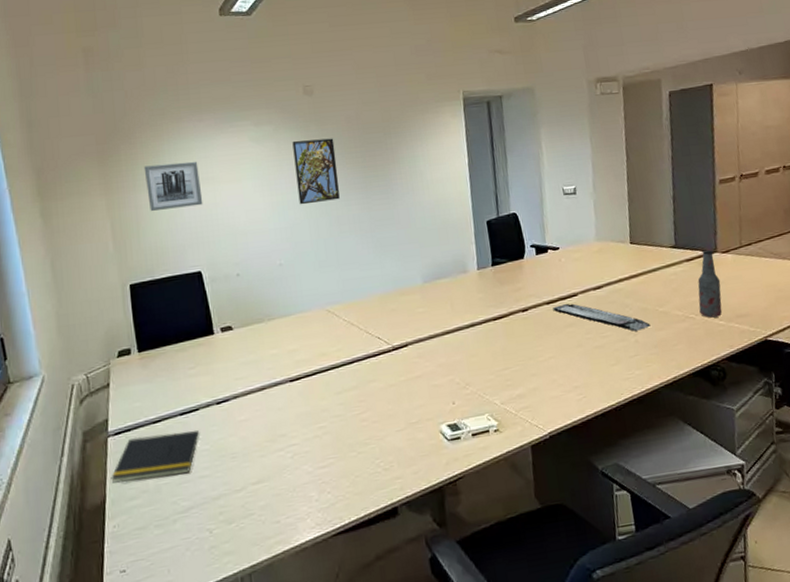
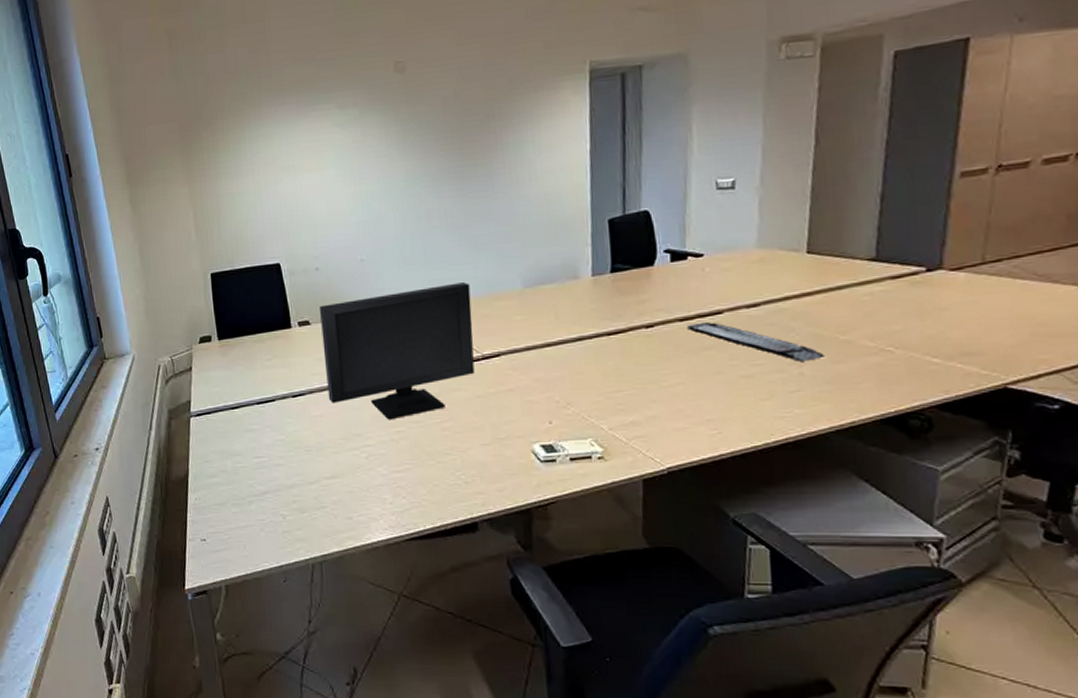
notepad: present [111,430,200,483] -> none [193,420,276,461]
wall art: present [143,161,203,211] -> none [225,148,283,200]
computer monitor: none [240,281,387,417] -> present [319,282,475,420]
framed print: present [292,138,340,205] -> none [380,121,431,197]
bottle: present [698,249,722,318] -> none [902,265,942,353]

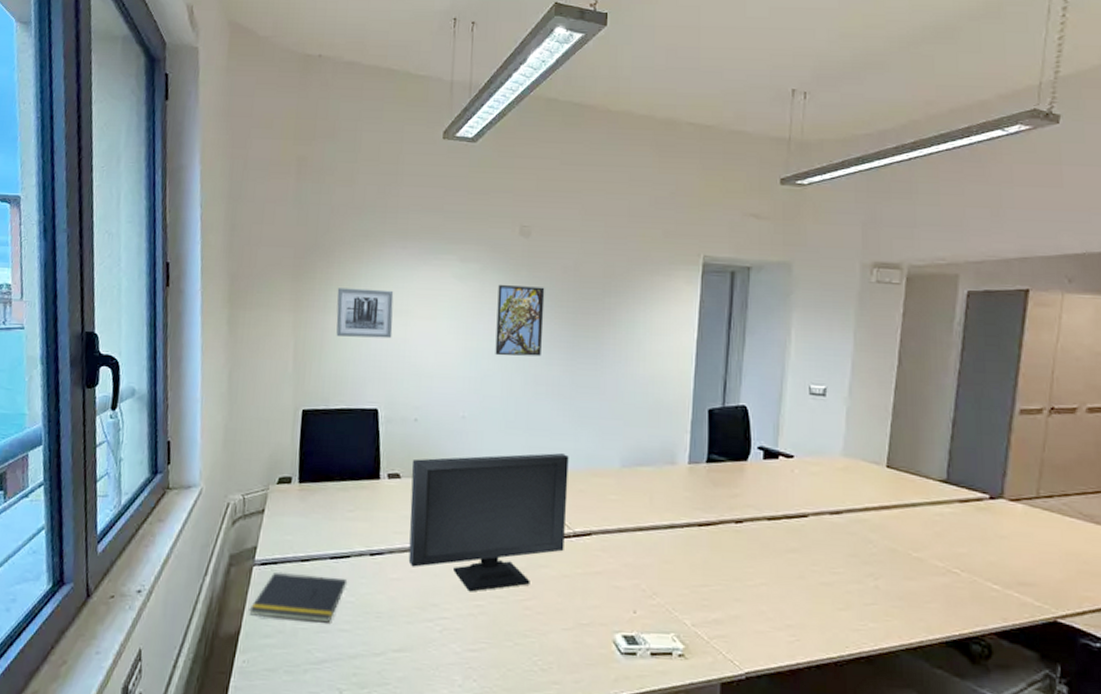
notepad: none [193,420,276,461] -> present [249,571,348,623]
wall art: none [225,148,283,200] -> present [336,288,394,339]
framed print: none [380,121,431,197] -> present [495,284,545,357]
keyboard: present [687,321,825,362] -> none [774,523,898,575]

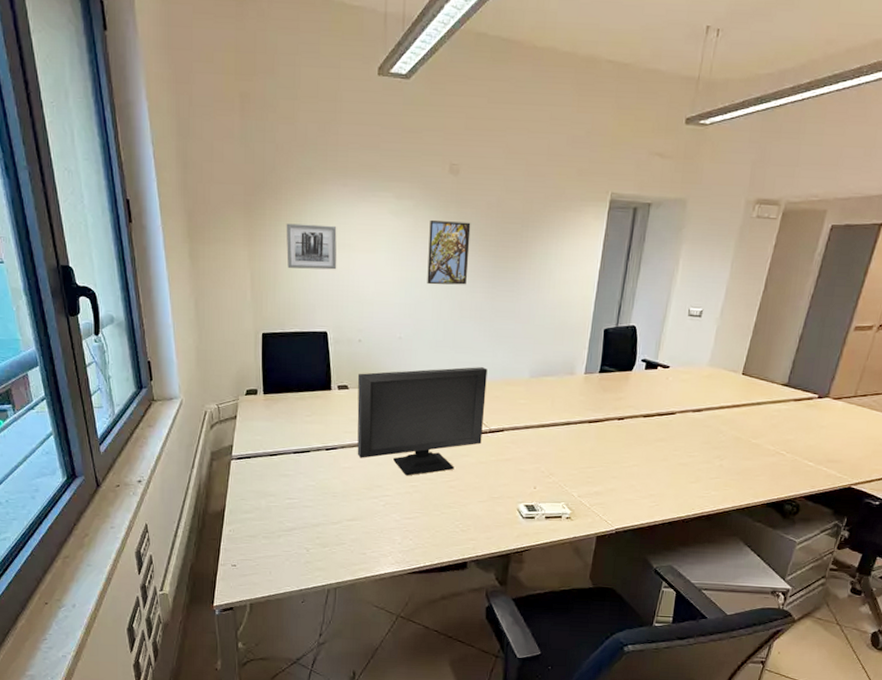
notepad: present [249,571,348,623] -> none [231,464,309,501]

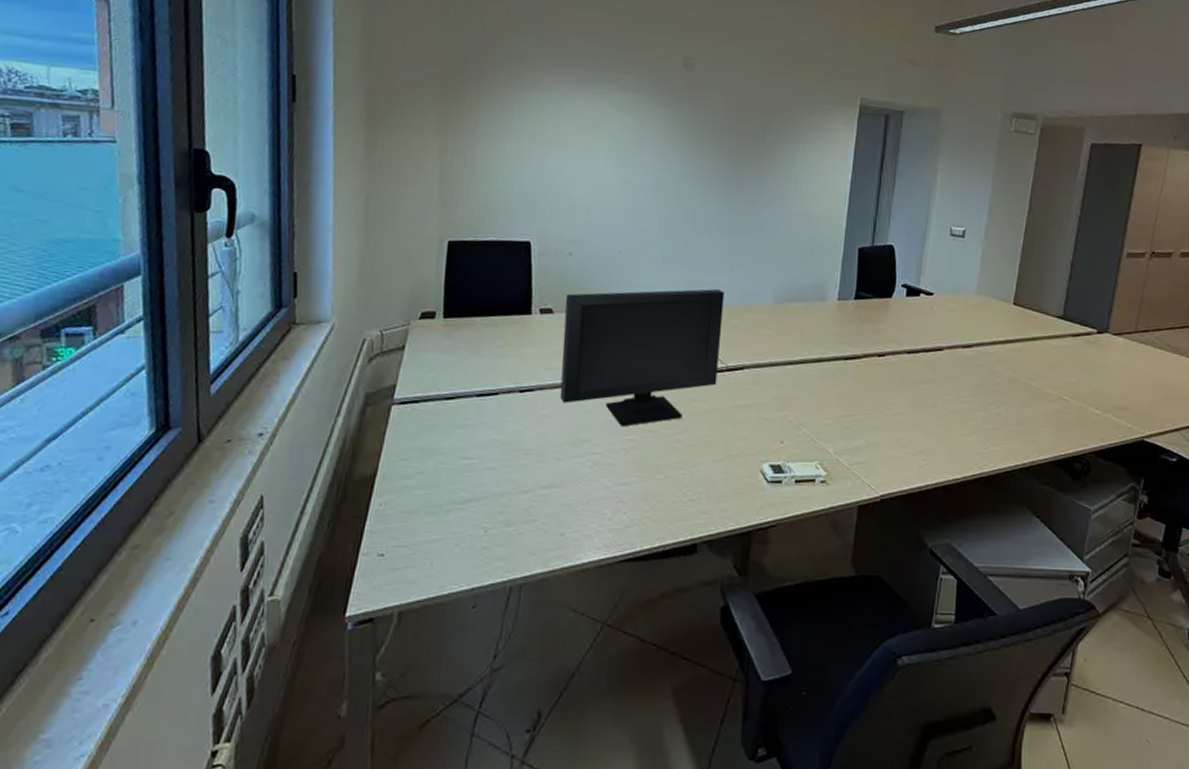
wall art: present [286,223,337,270] -> none [487,112,550,169]
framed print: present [427,219,471,285] -> none [654,116,707,192]

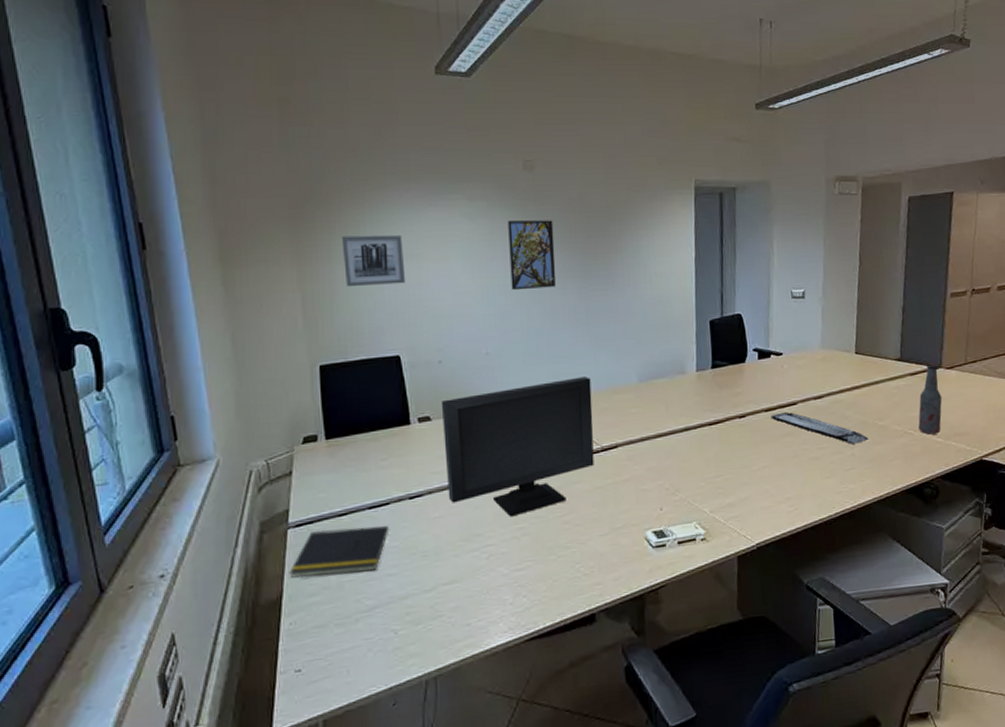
notepad: none [387,410,495,462] -> present [289,525,390,579]
wall art: none [487,112,550,169] -> present [341,234,406,286]
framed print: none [654,116,707,192] -> present [508,220,556,291]
keyboard: none [913,356,1018,403] -> present [771,411,869,444]
bottle: none [1075,327,1105,405] -> present [918,364,942,435]

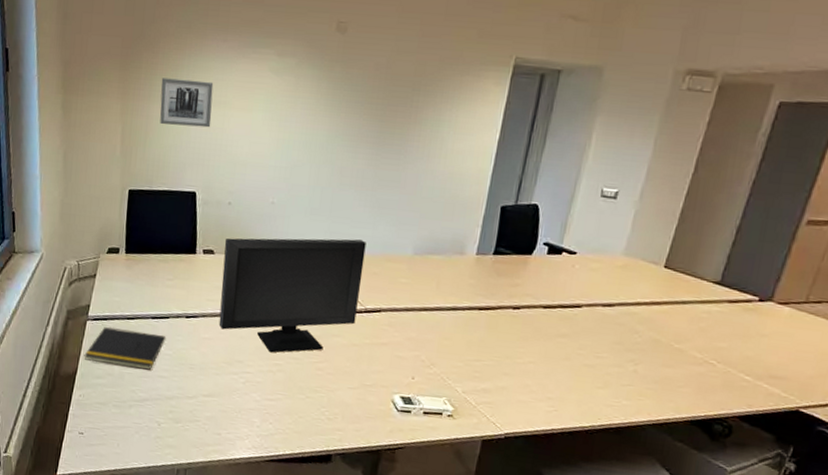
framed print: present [508,220,556,291] -> none [305,79,357,150]
keyboard: present [771,411,869,444] -> none [548,312,658,361]
bottle: present [918,364,942,435] -> none [724,295,768,371]

